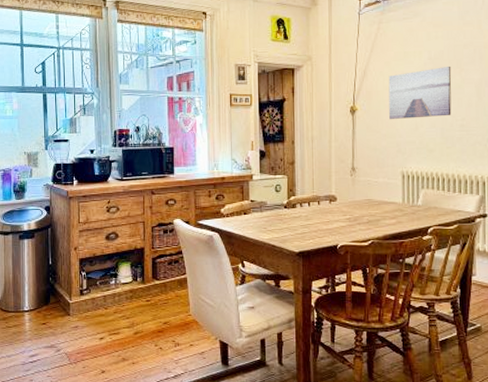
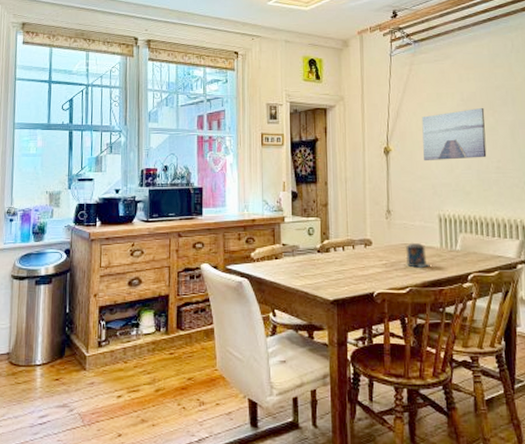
candle: none [369,198,392,222] -> present [406,242,430,268]

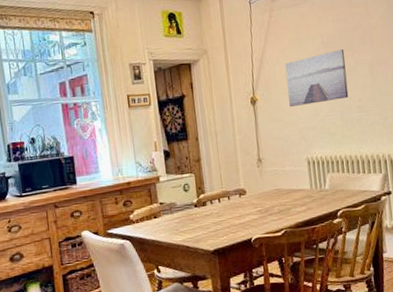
candle: present [406,242,430,268] -> none [278,187,302,211]

